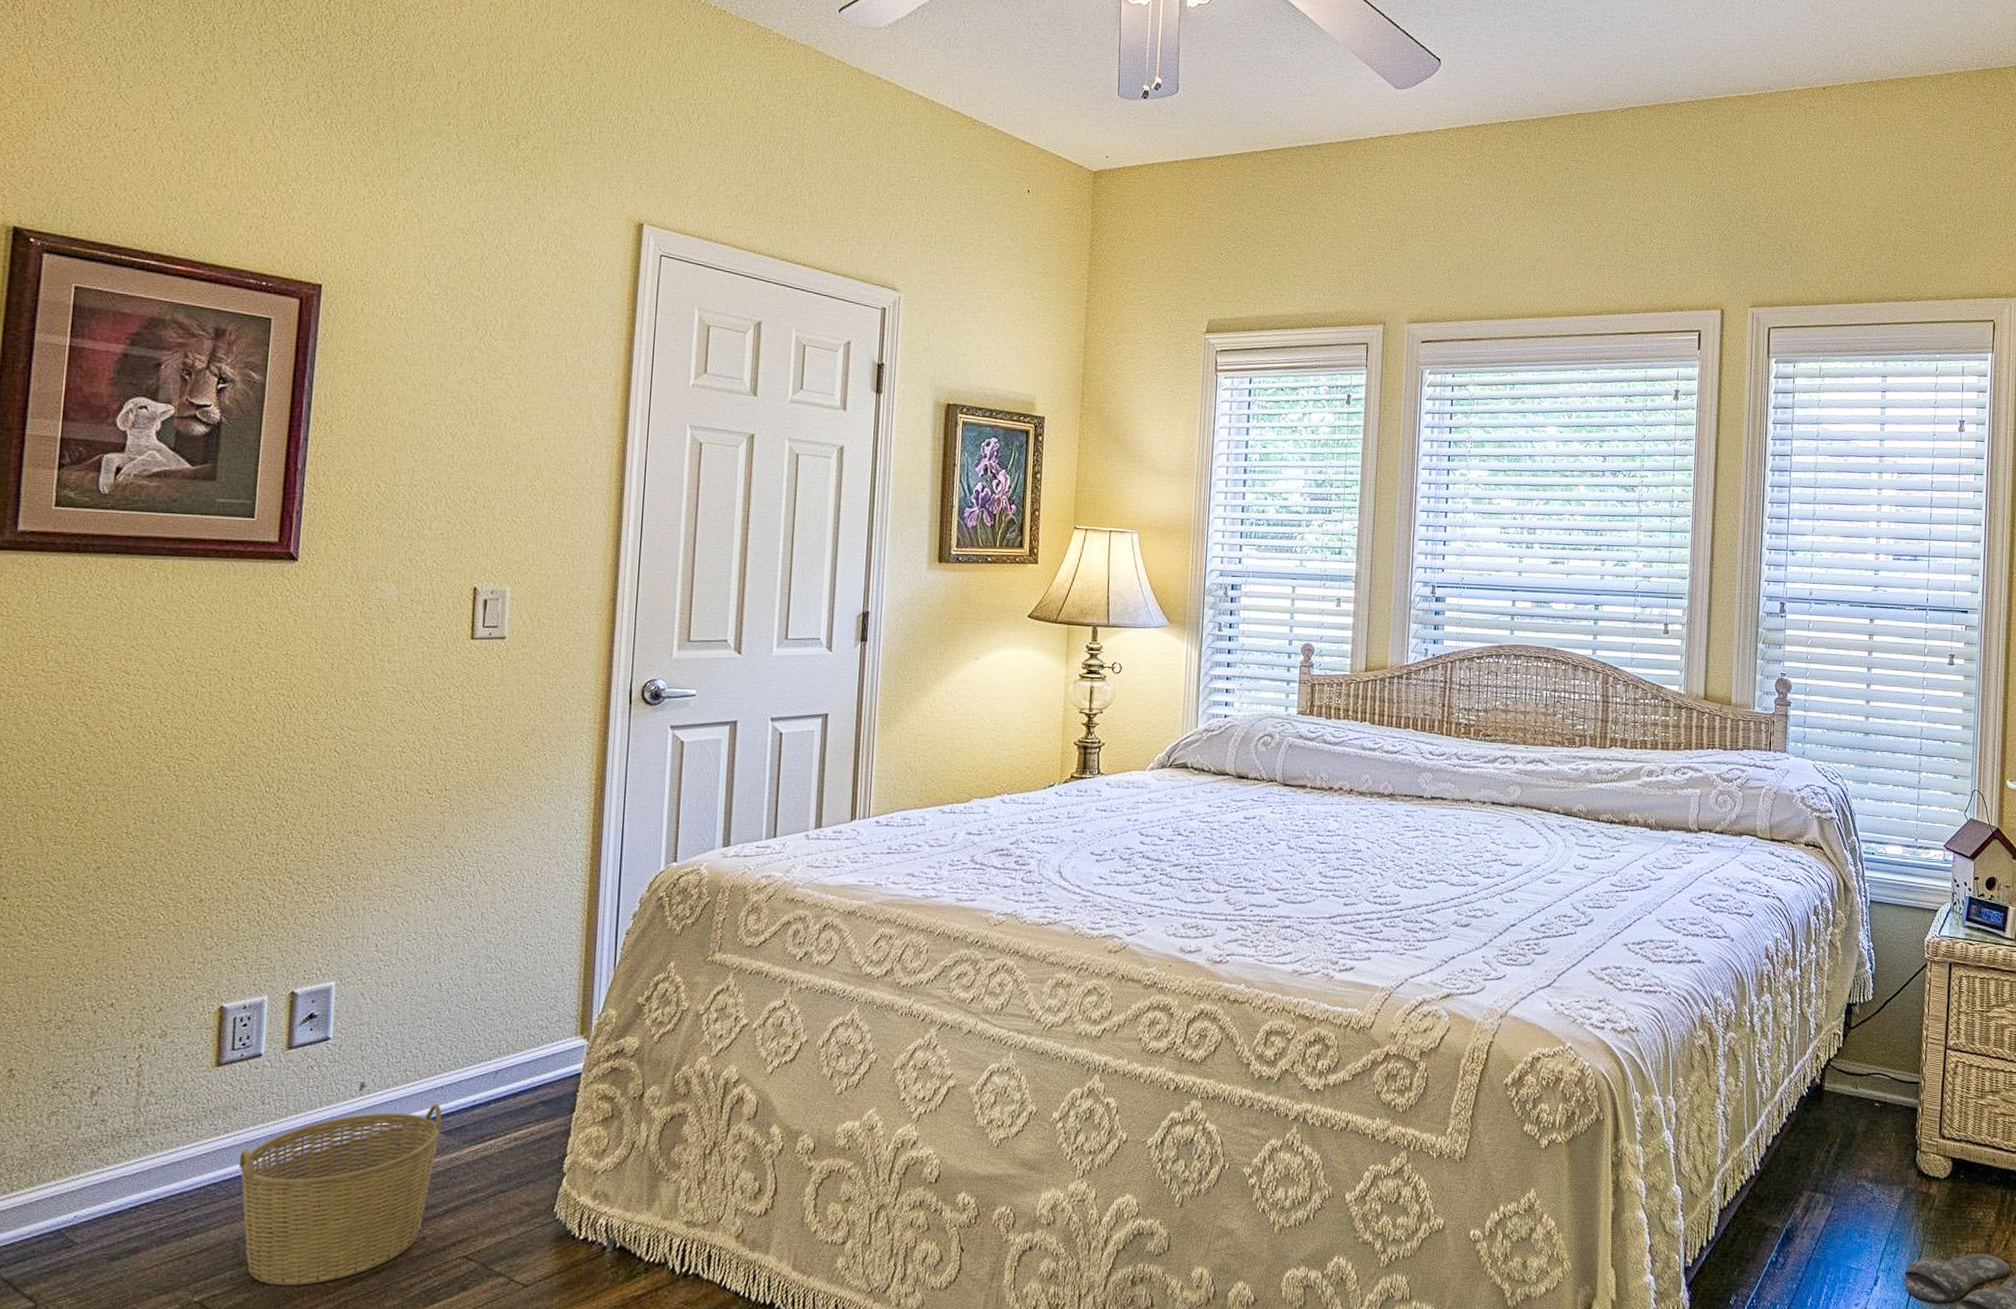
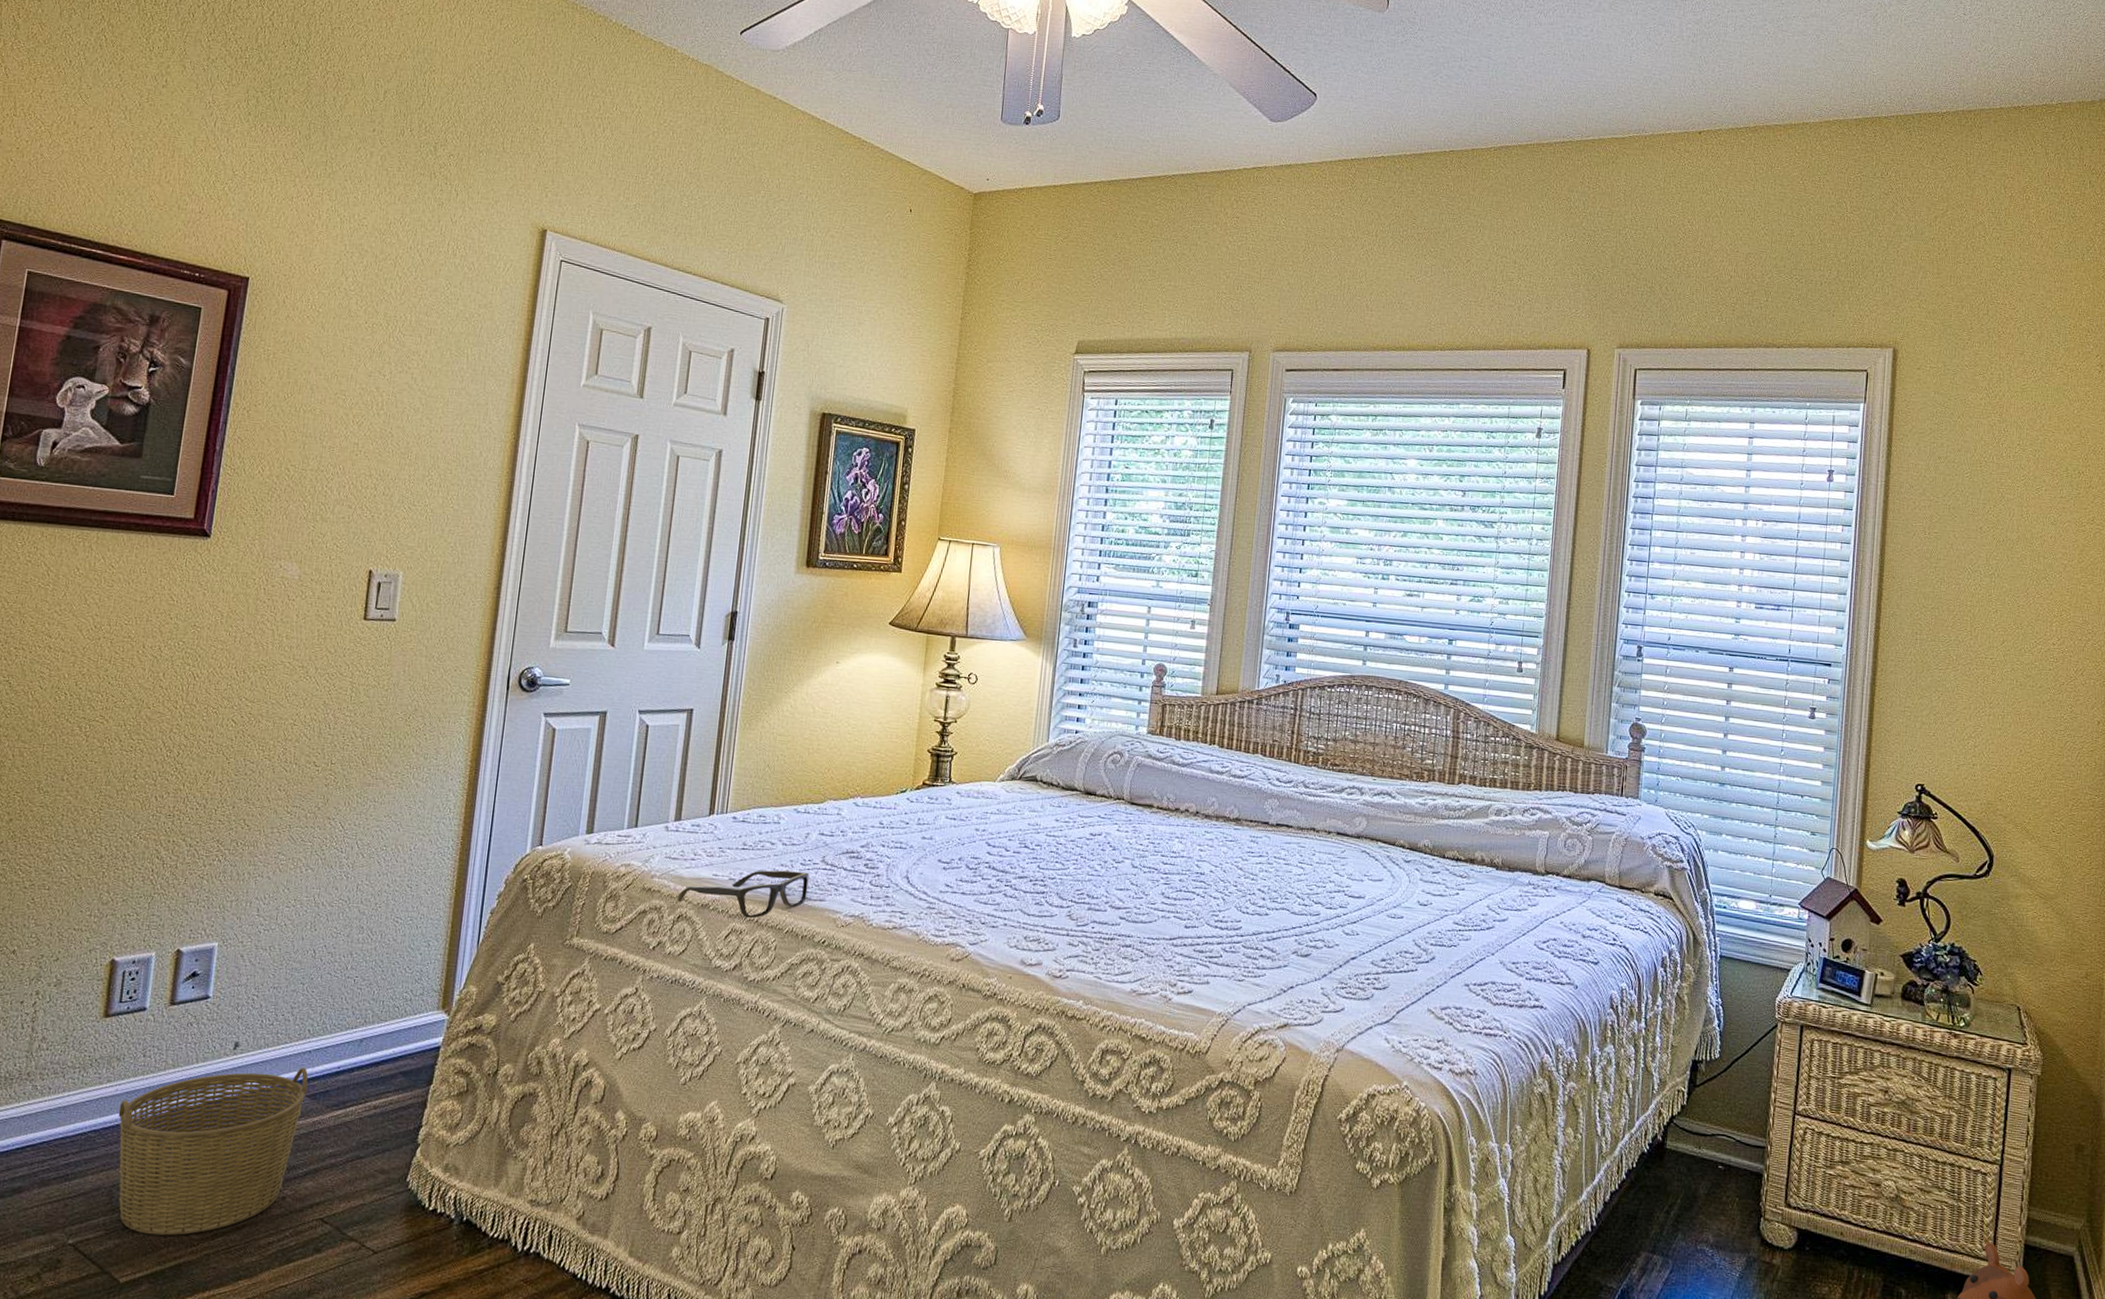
eyeglasses: none [822,872,959,923] -> present [677,870,810,919]

